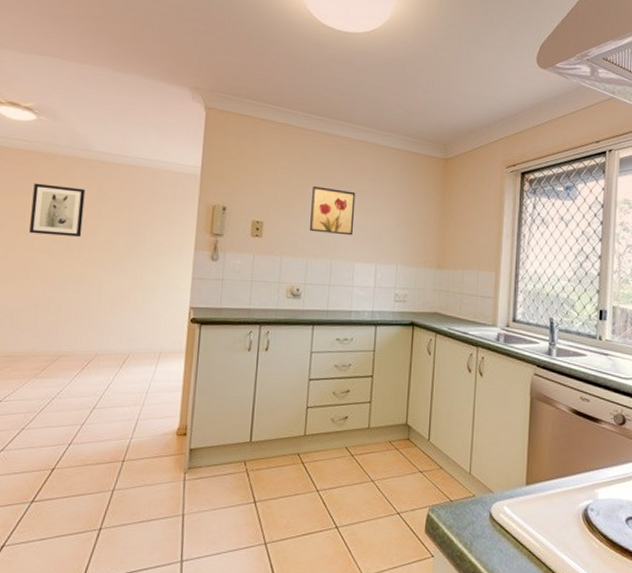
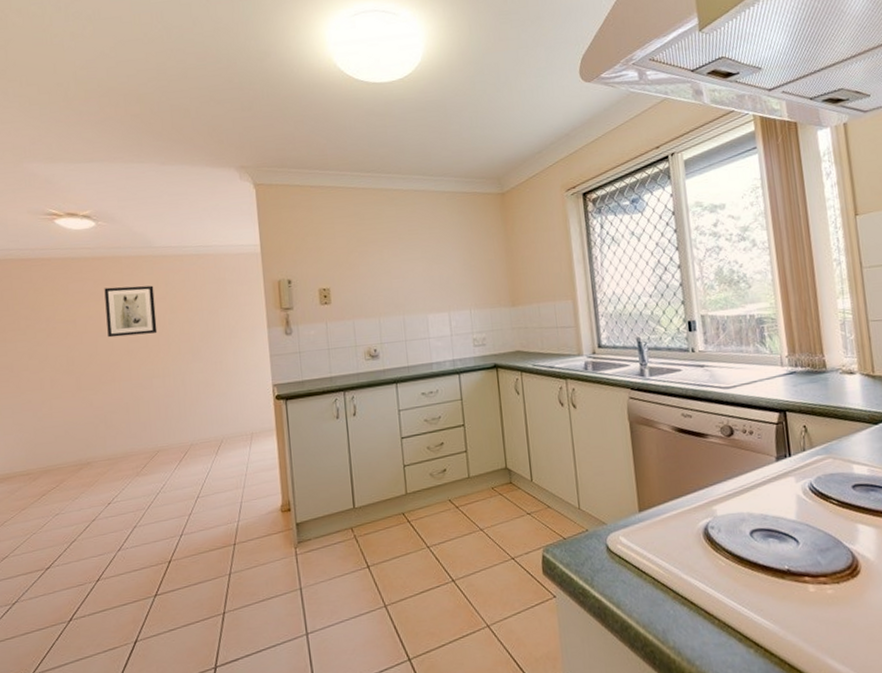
wall art: present [310,186,356,236] -> none [373,242,421,290]

